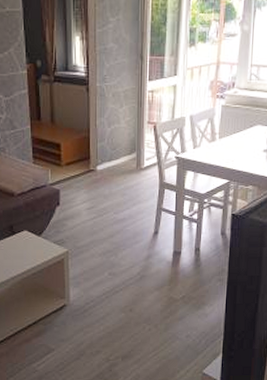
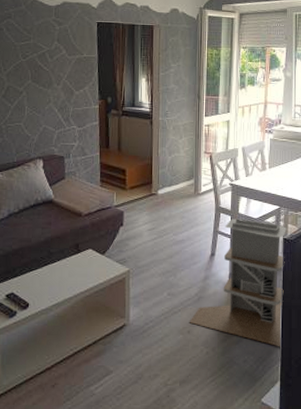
staircase: none [132,194,235,322] -> present [190,218,286,347]

